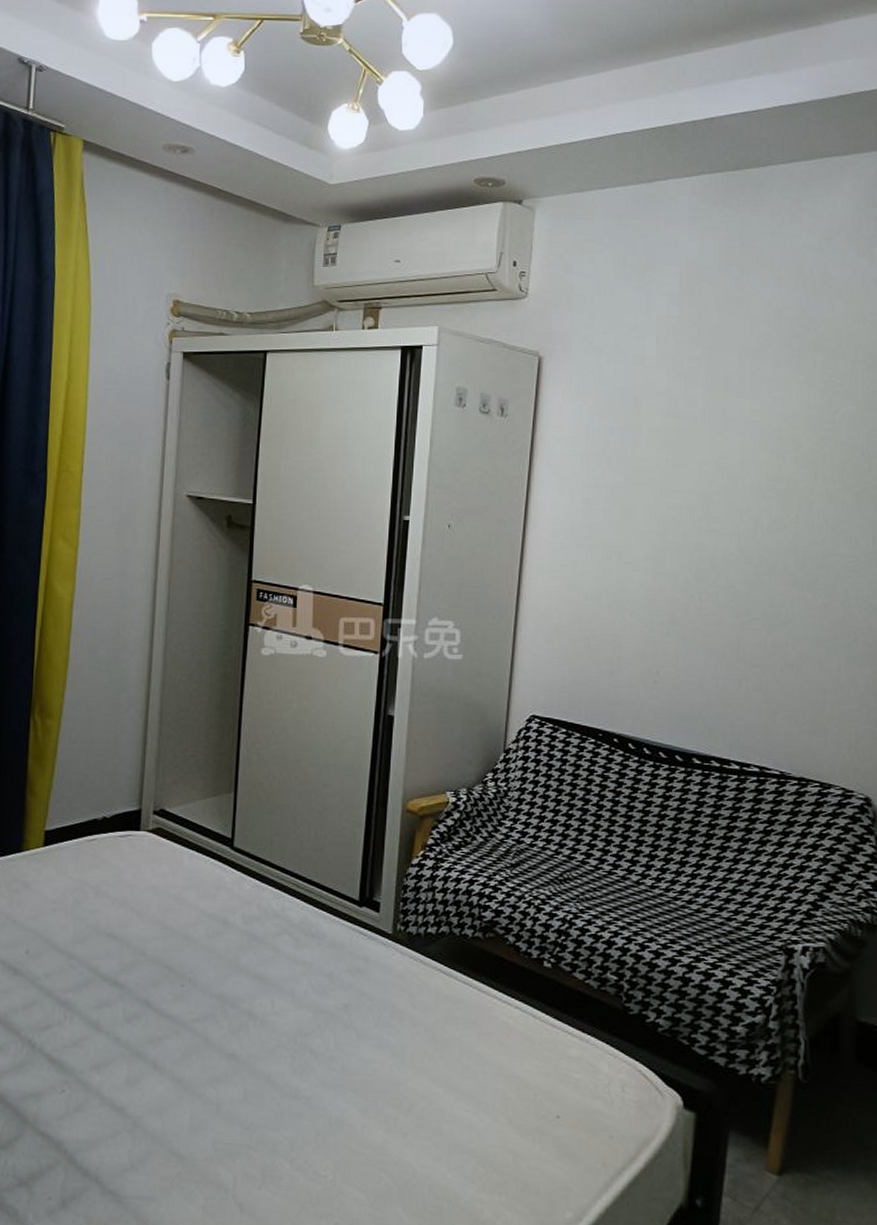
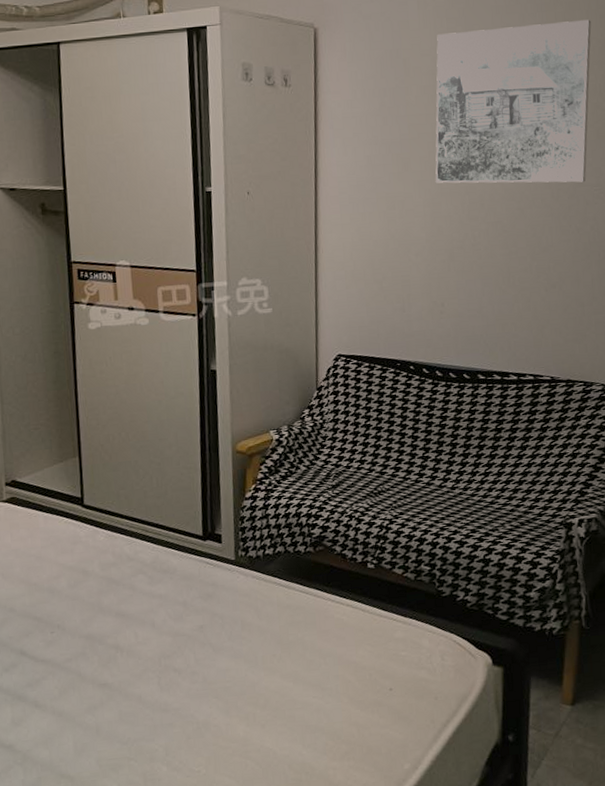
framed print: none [660,370,856,551] -> present [435,19,591,183]

